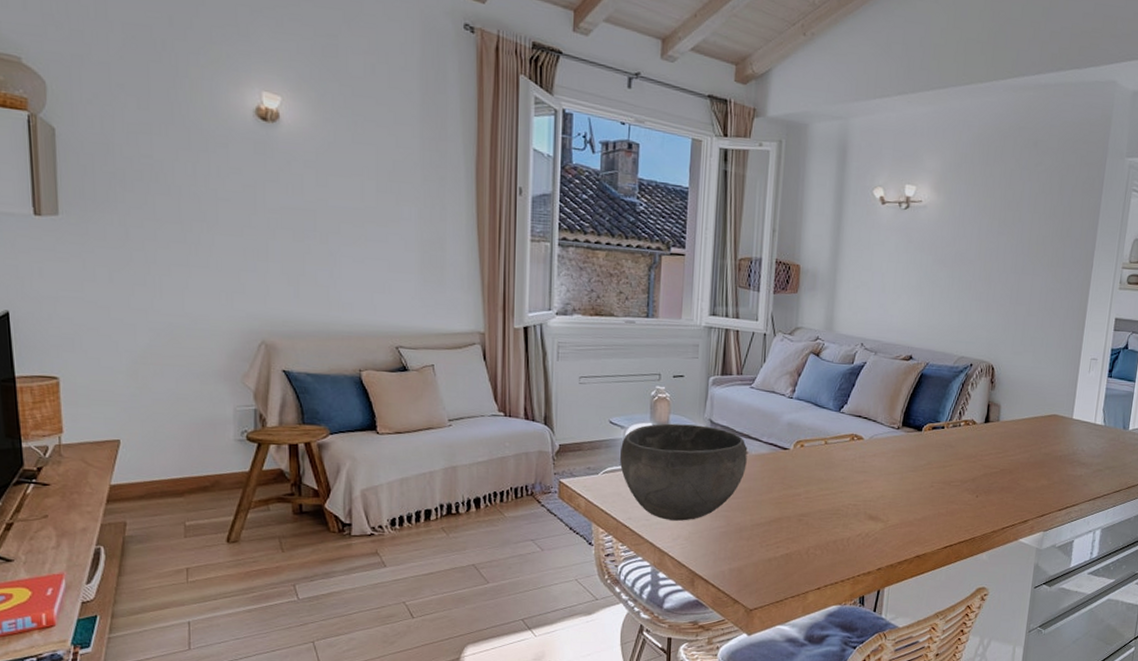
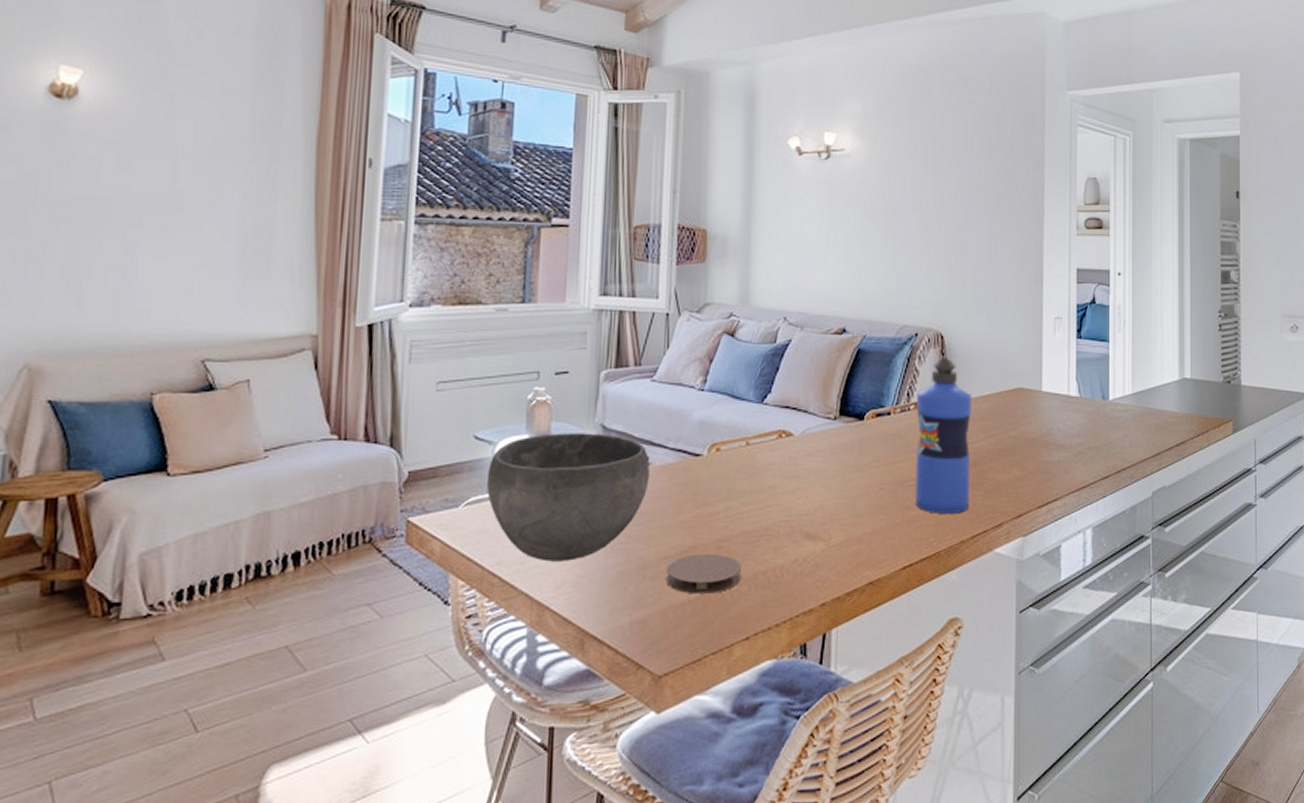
coaster: none [758,523,817,554] -> present [666,553,742,594]
water bottle: none [958,385,1013,510] -> present [915,358,972,514]

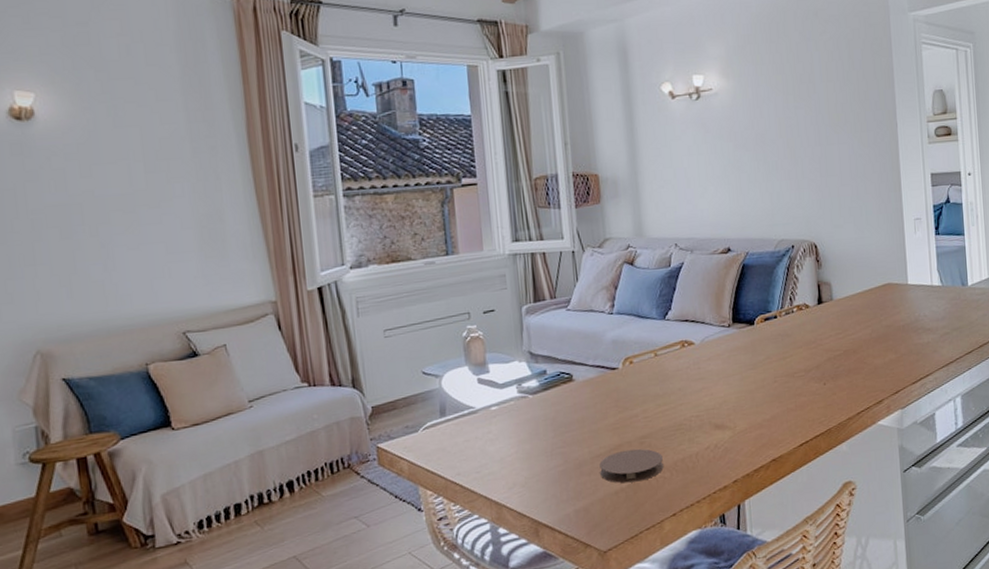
bowl: present [487,433,650,562] -> none [438,359,576,469]
water bottle: present [915,358,972,514] -> none [798,264,852,397]

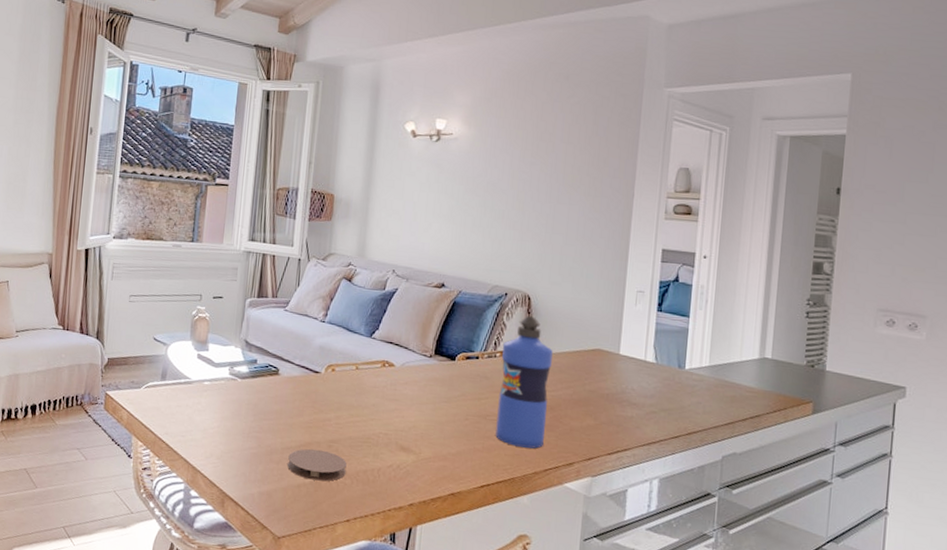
water bottle: none [798,264,852,397] -> present [495,316,553,449]

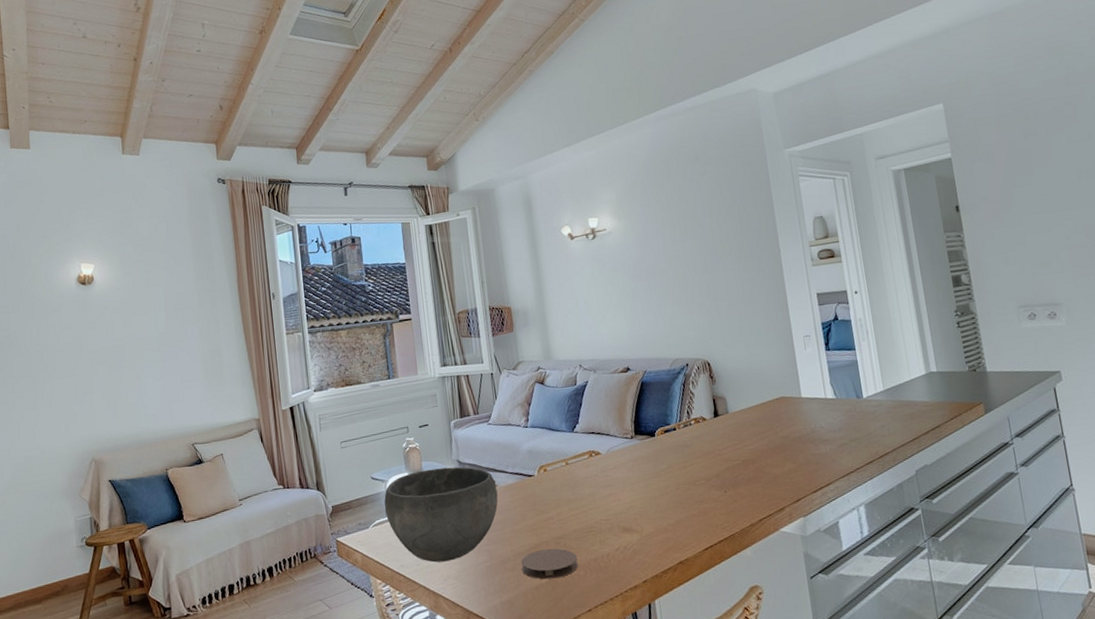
bowl: none [161,342,280,440] -> present [384,466,498,563]
water bottle: present [495,316,553,449] -> none [695,380,753,504]

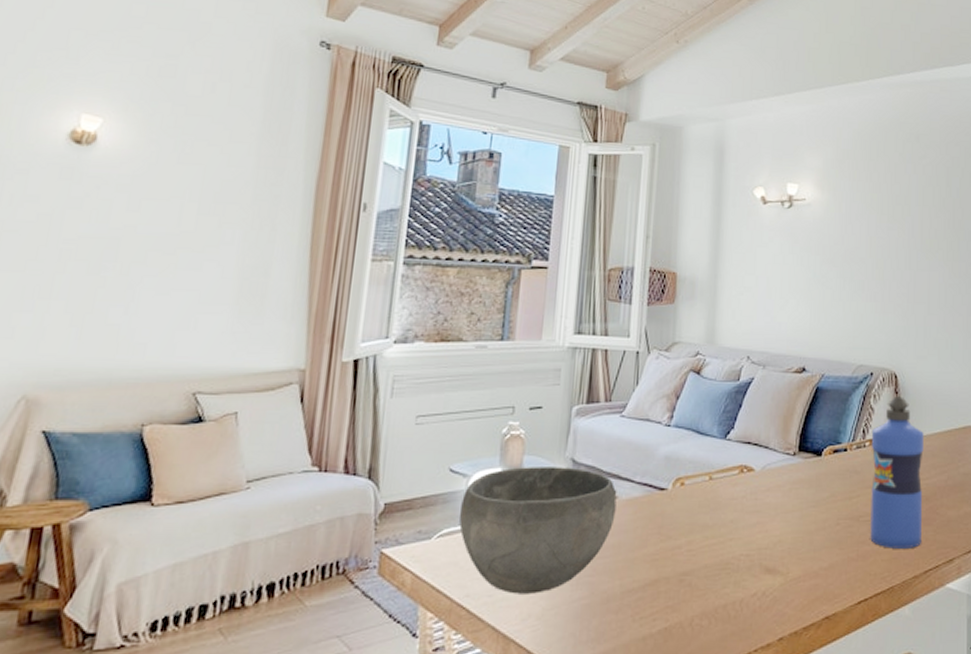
coaster: present [521,548,578,580] -> none [629,587,702,628]
water bottle: none [695,380,753,504] -> present [870,396,924,549]

